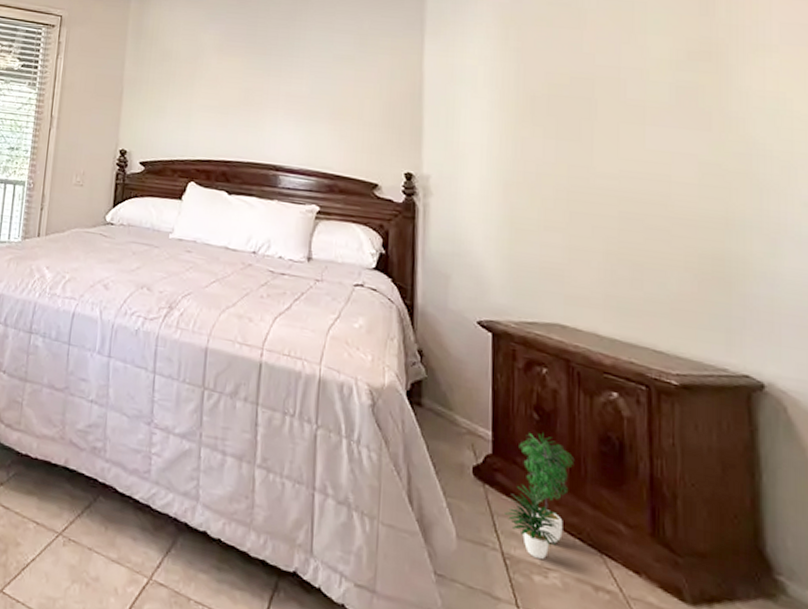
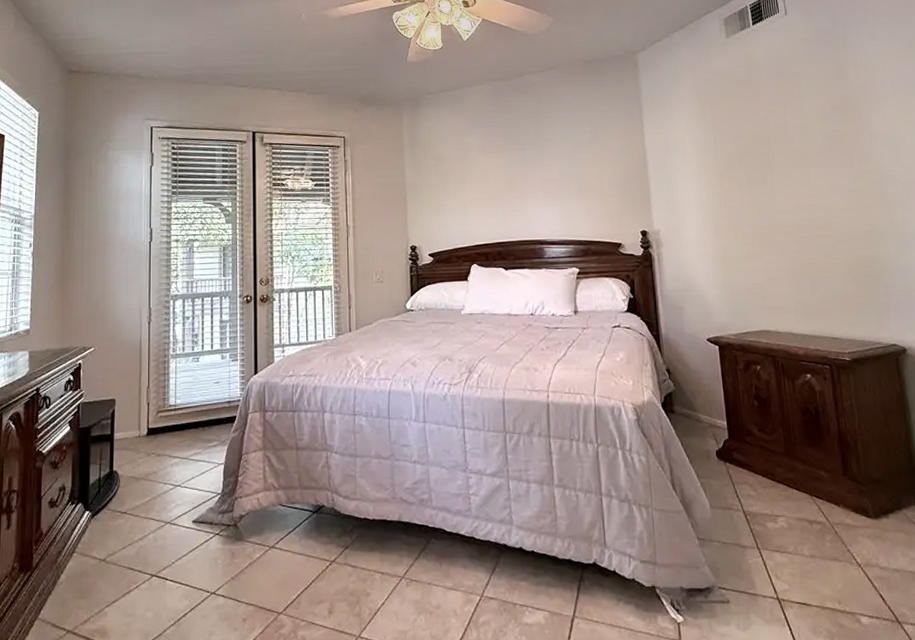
potted plant: present [505,432,575,559] -> none [742,415,786,510]

